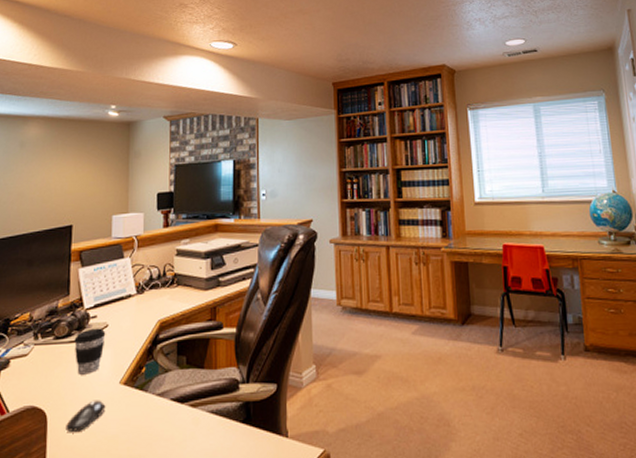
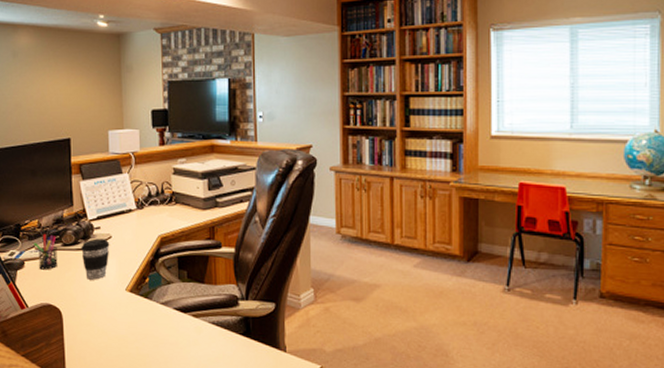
pen holder: none [22,327,48,368] -> present [33,234,58,270]
computer mouse: present [65,400,106,432] -> none [79,303,114,329]

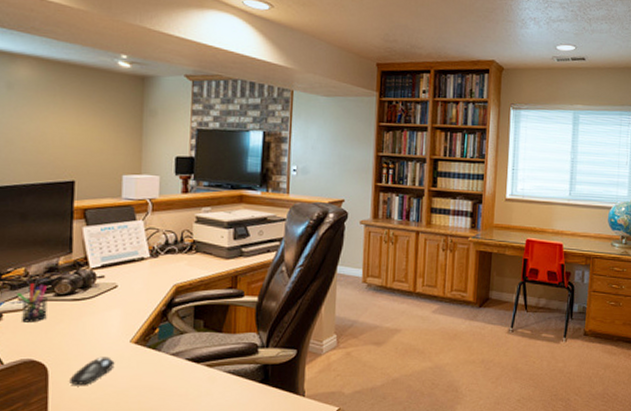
computer mouse: none [79,303,114,329] -> present [69,356,115,385]
coffee cup: present [81,238,110,280] -> none [78,288,115,332]

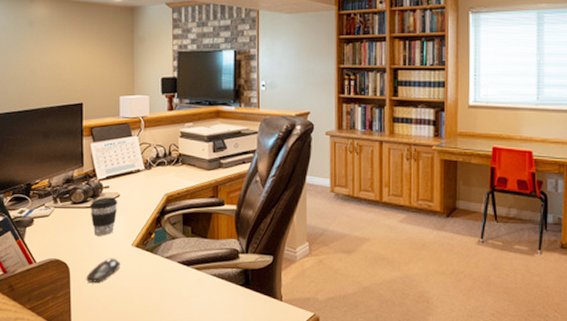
pen holder: present [17,283,48,323] -> none [43,193,66,227]
coffee cup: none [78,288,115,332] -> present [90,197,118,236]

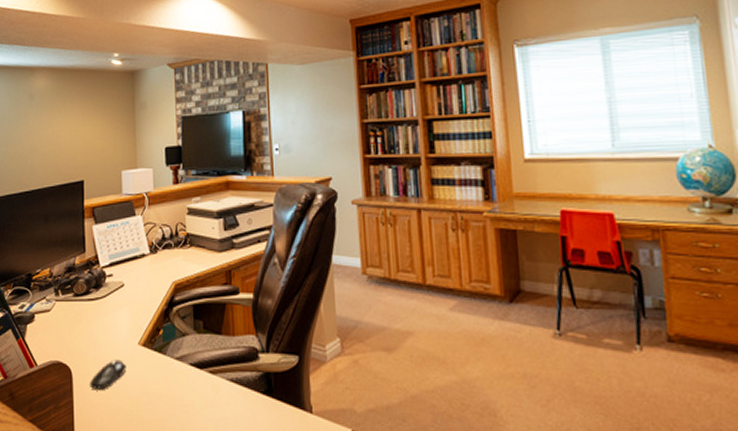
coffee cup: present [90,197,118,236] -> none [93,287,122,333]

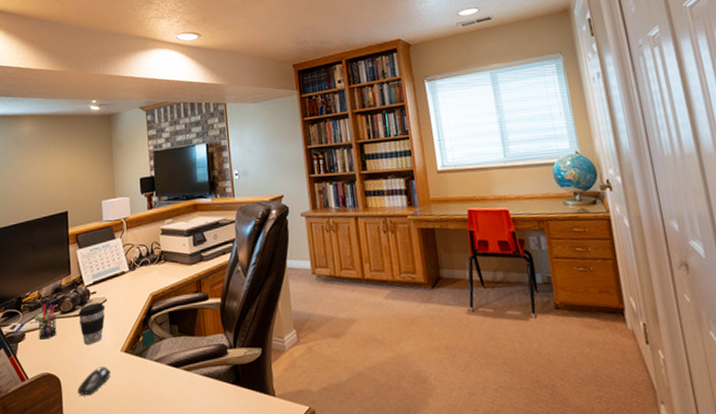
pen holder: none [44,284,68,323] -> present [34,304,57,340]
coffee cup: none [93,287,122,333] -> present [78,302,105,345]

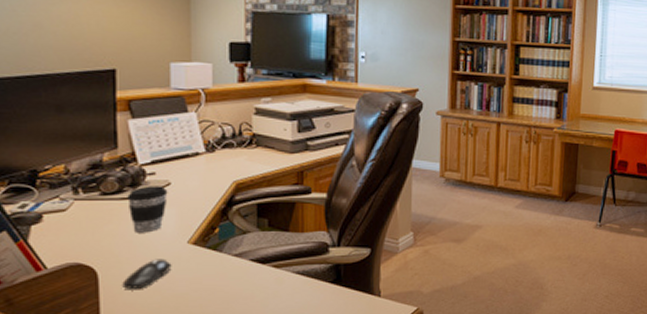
pen holder: present [34,304,57,340] -> none [57,182,93,224]

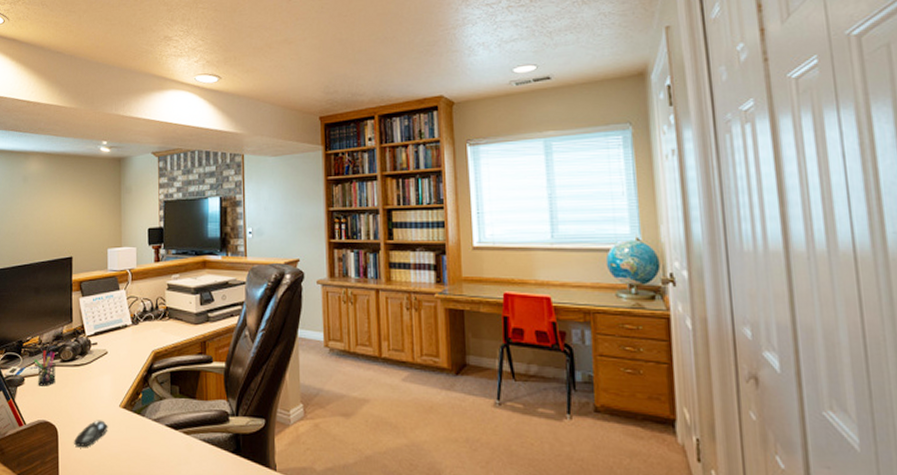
pen holder: none [57,182,93,224] -> present [34,350,56,386]
coffee cup: present [127,186,168,233] -> none [78,354,106,396]

